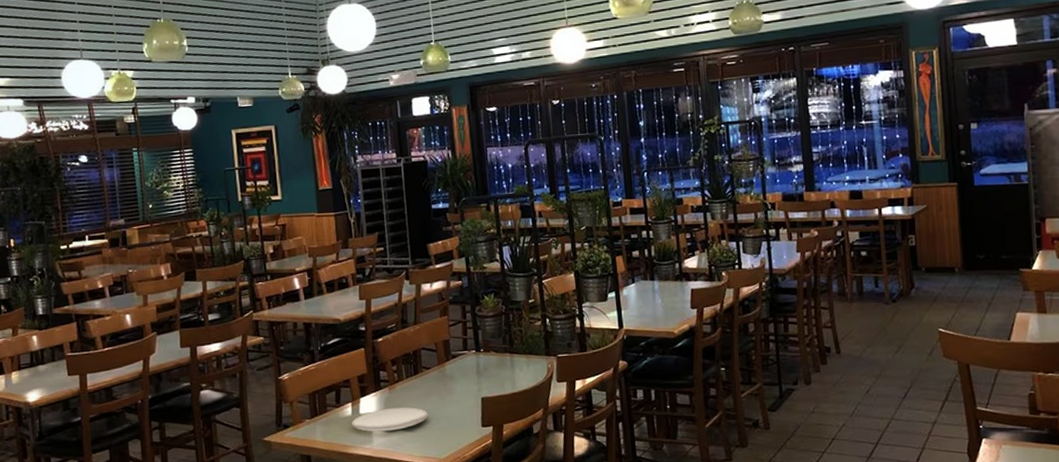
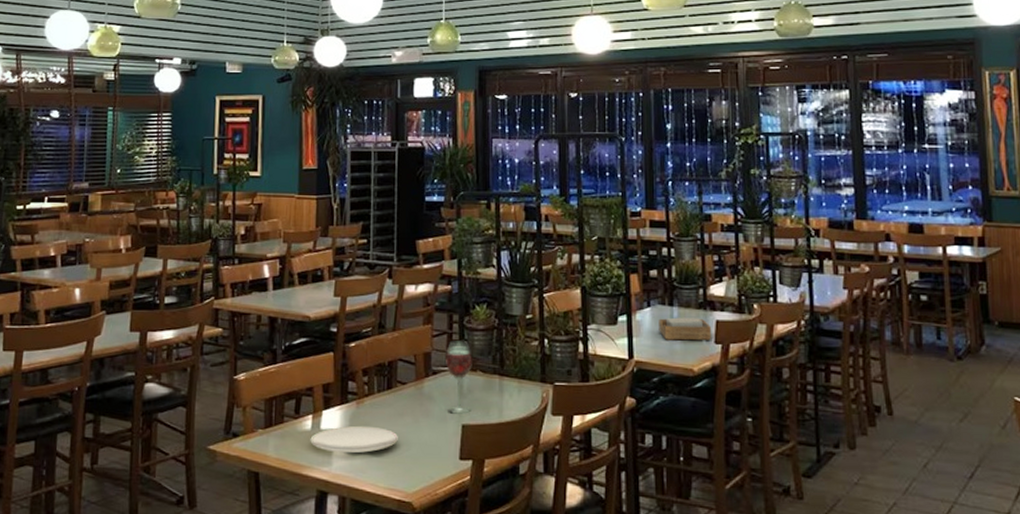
wineglass: none [462,327,488,390] -> present [446,341,472,414]
napkin holder: none [642,288,689,310] -> present [658,317,712,341]

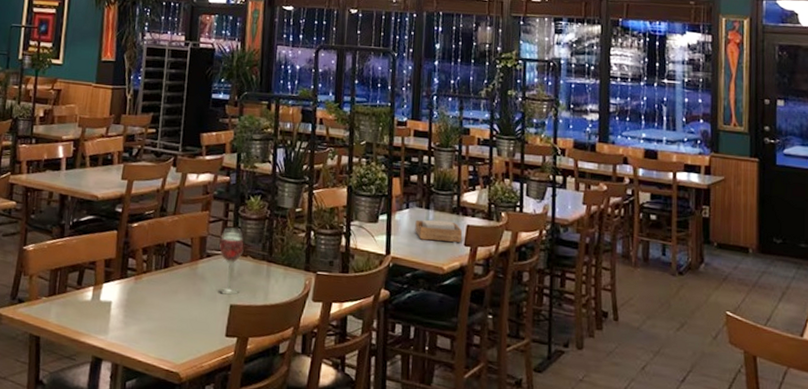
plate: present [310,425,398,454] -> none [89,299,171,325]

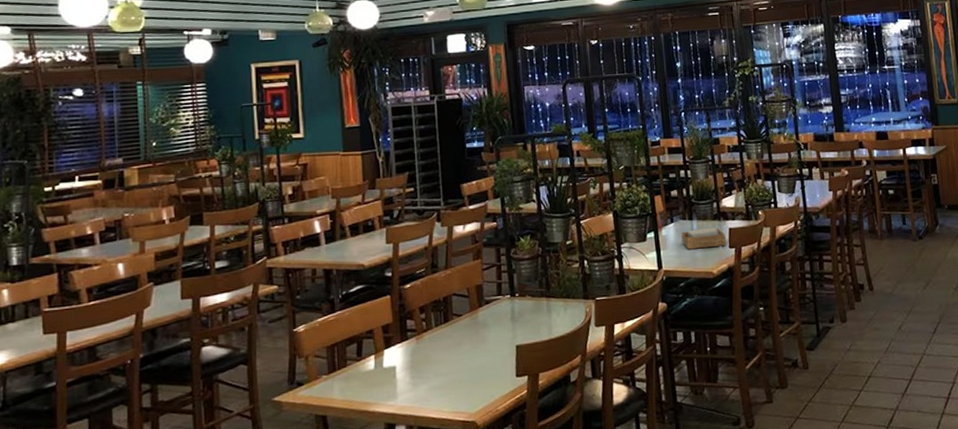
wineglass: present [218,227,245,295] -> none [496,270,523,337]

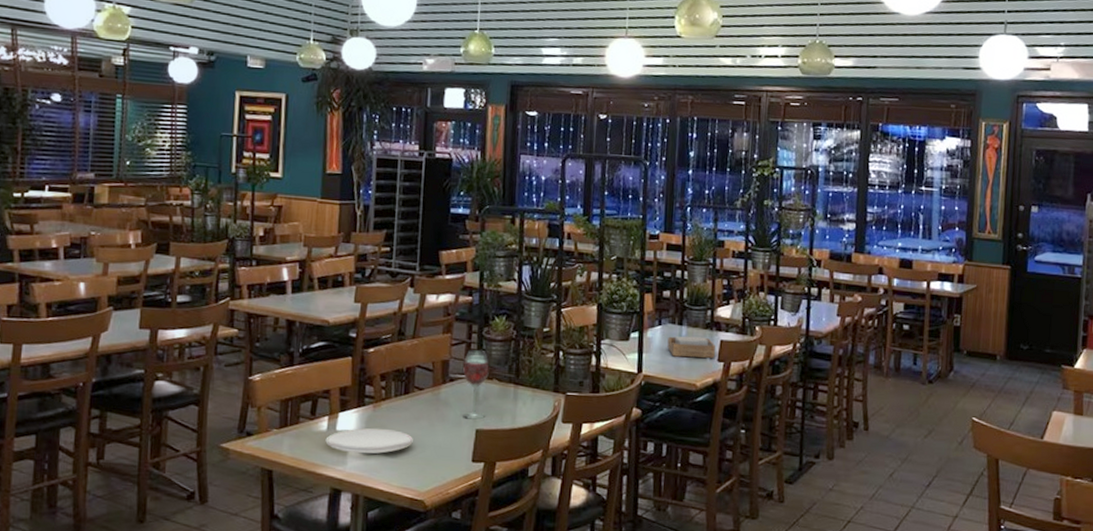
plate: none [374,358,458,387] -> present [325,427,413,454]
wineglass: none [496,270,523,337] -> present [463,350,490,420]

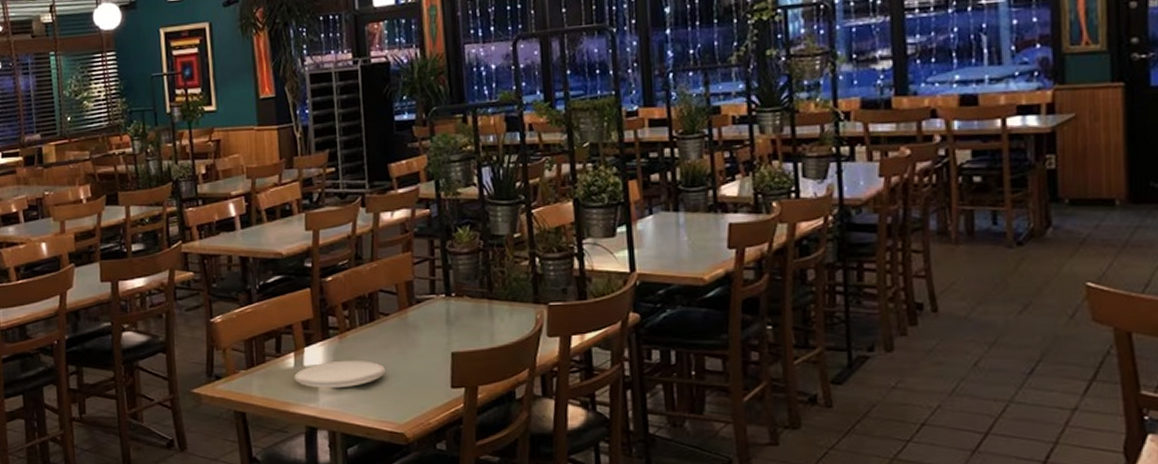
wineglass: present [463,350,490,420] -> none [429,266,459,342]
napkin holder: present [667,336,716,359] -> none [662,222,725,249]

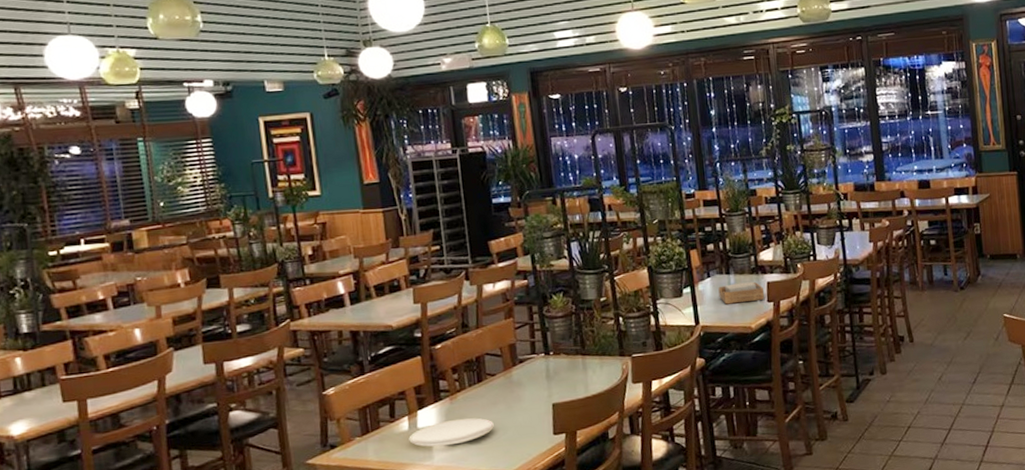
napkin holder: none [662,222,725,249] -> present [718,282,765,305]

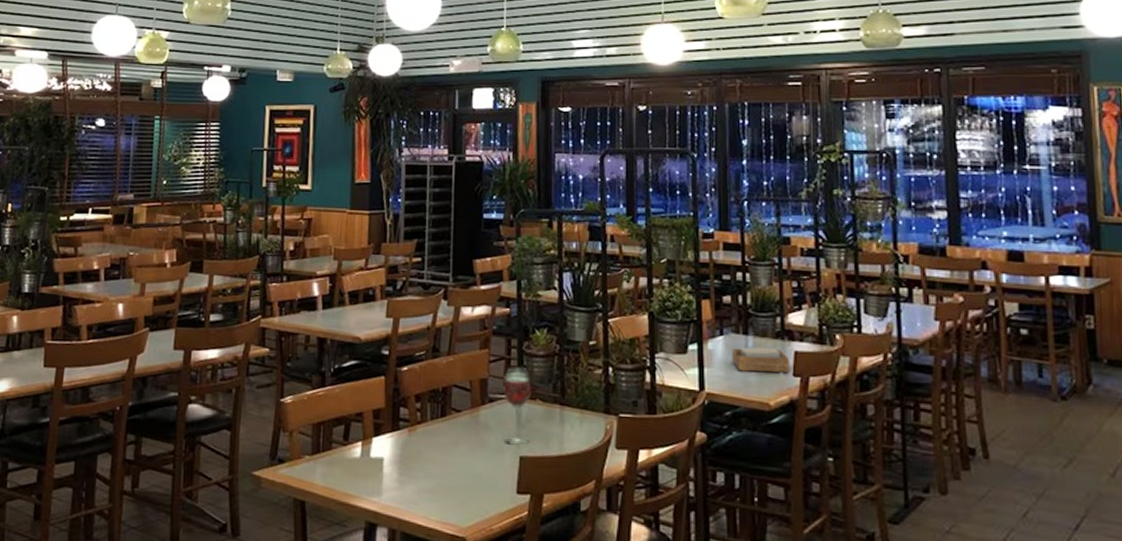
plate: present [409,418,494,447] -> none [359,454,452,484]
wineglass: none [530,329,559,396] -> present [503,367,532,445]

